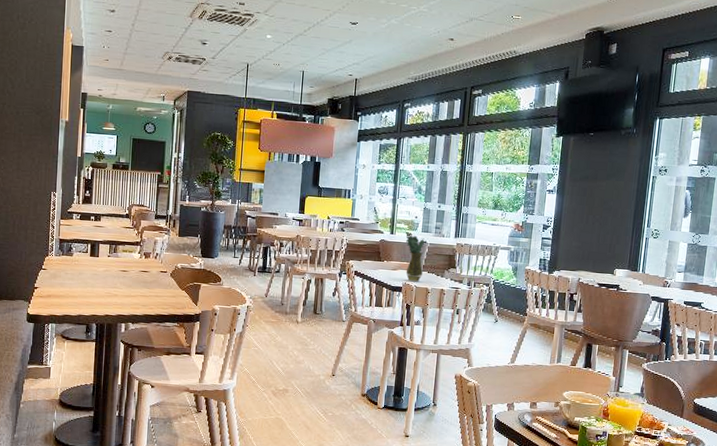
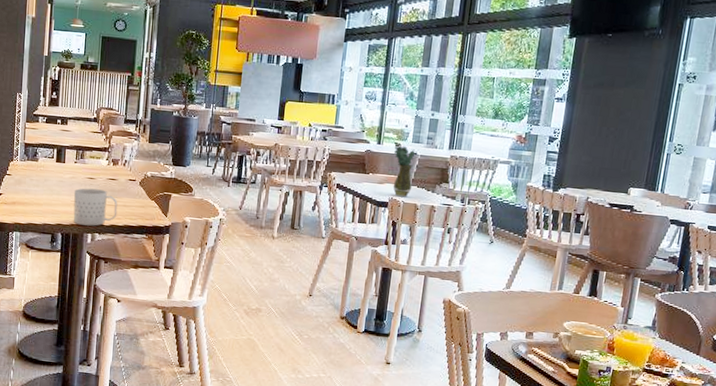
mug: none [107,280,150,316] -> present [73,188,118,226]

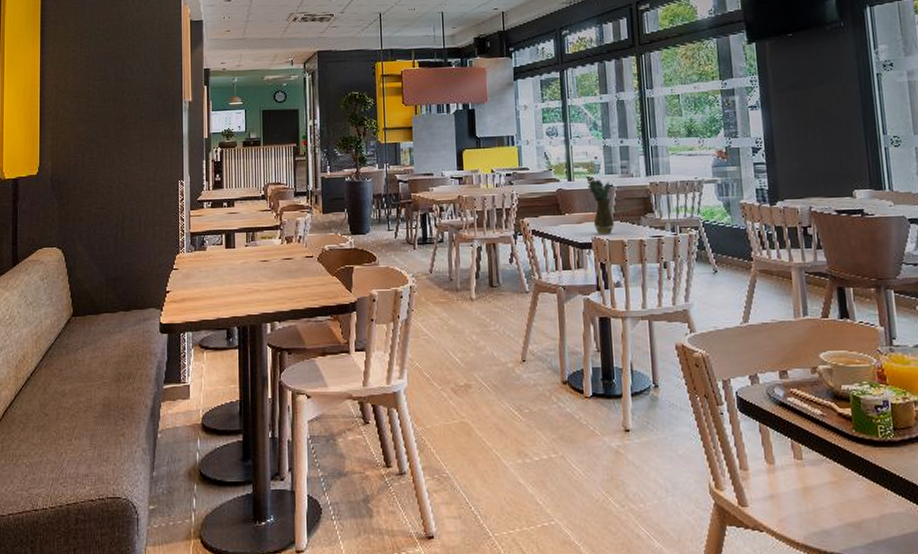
mug: present [73,188,118,226] -> none [247,272,297,314]

